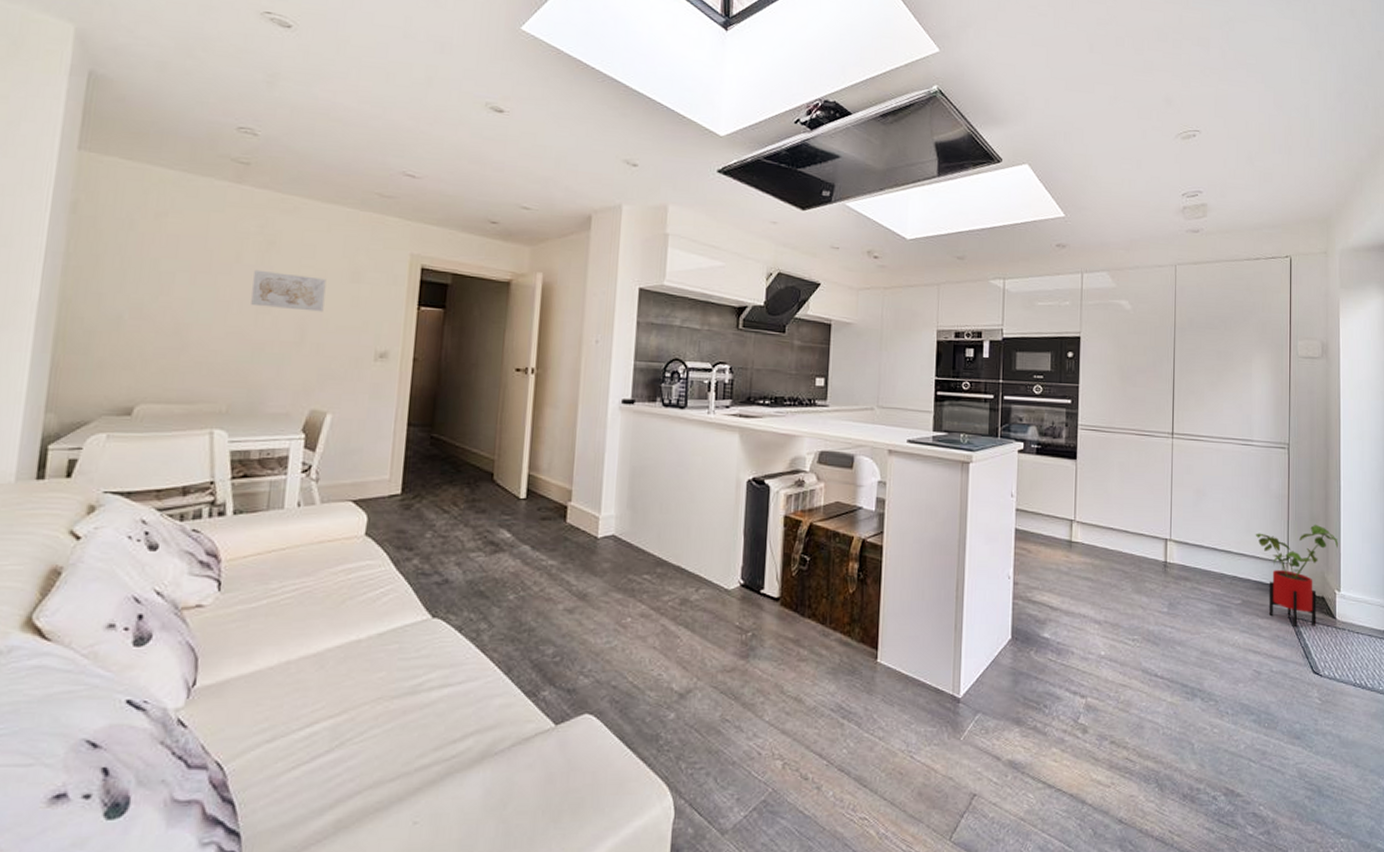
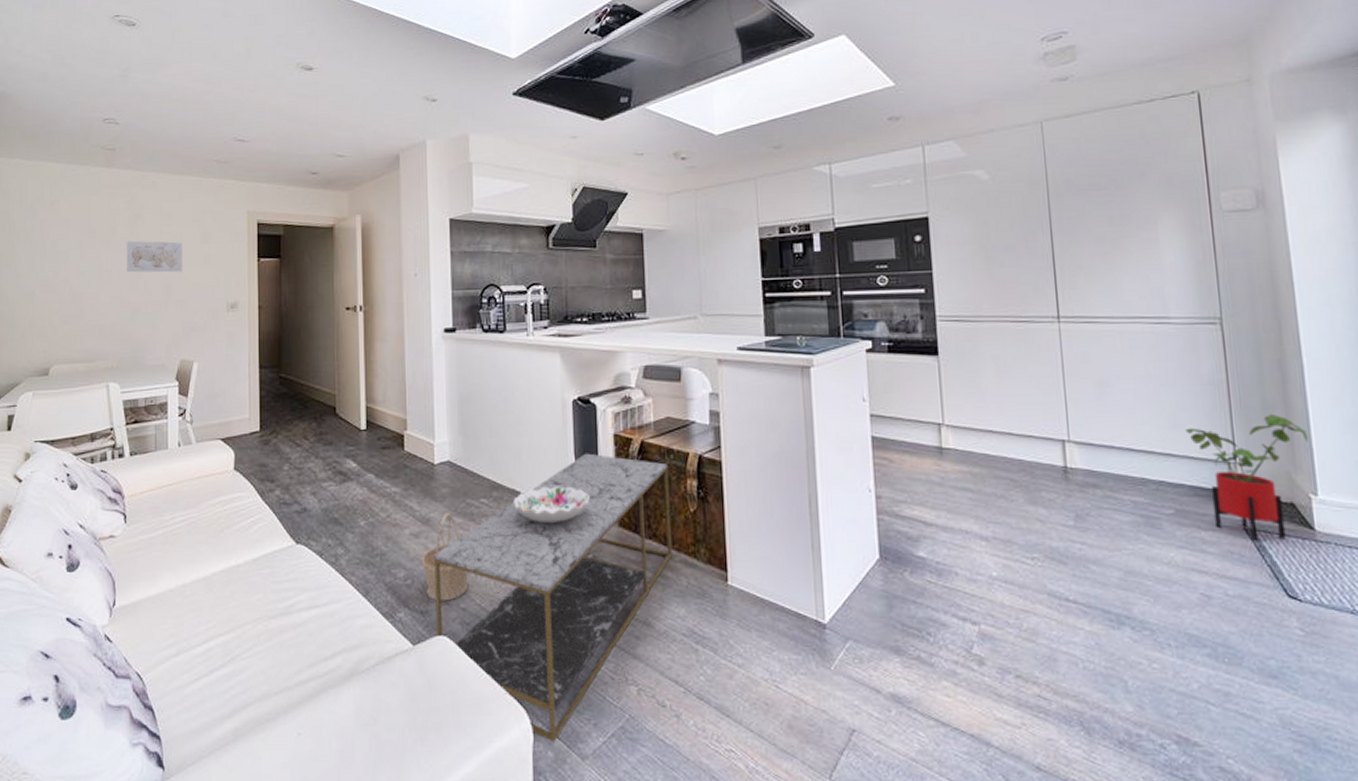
basket: none [572,588,623,679] -> present [420,513,468,601]
coffee table: none [582,533,832,818] -> present [433,453,673,742]
decorative bowl: none [676,564,756,600] -> present [512,486,591,523]

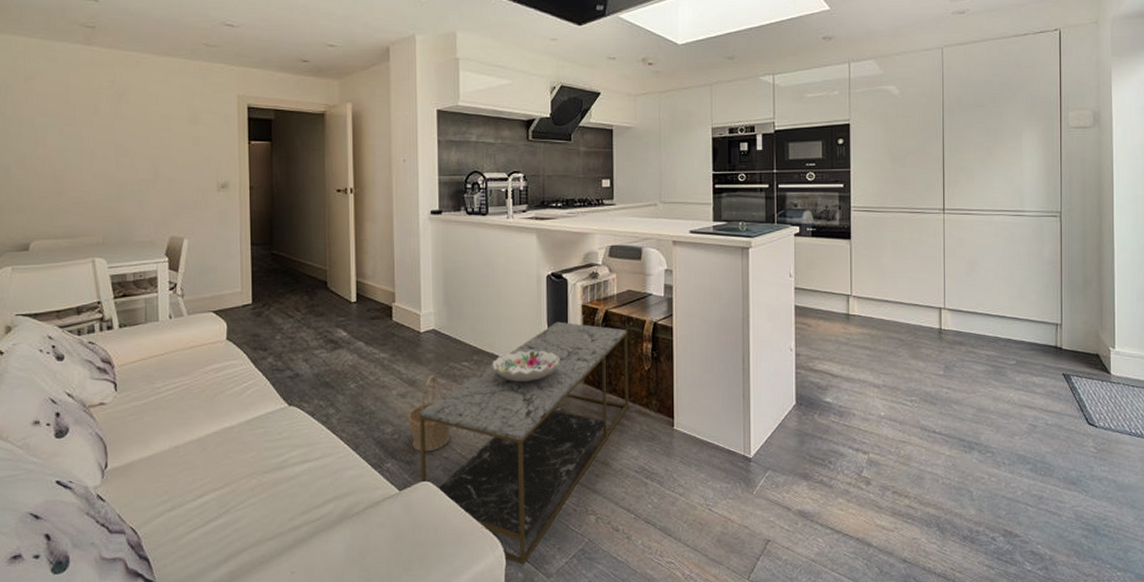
wall art: present [127,240,183,273] -> none [110,119,171,152]
house plant: present [1184,413,1309,540] -> none [1028,286,1113,383]

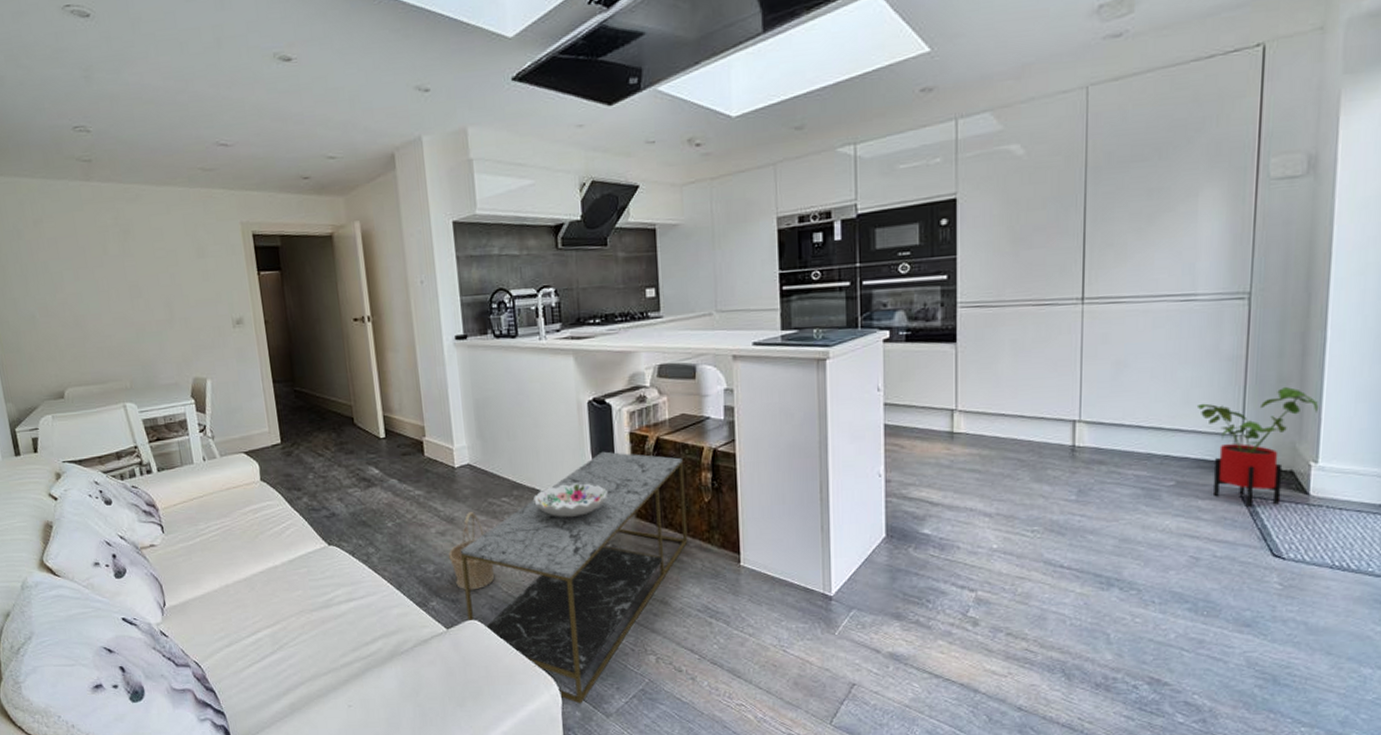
house plant: none [1028,286,1113,383] -> present [1196,386,1319,506]

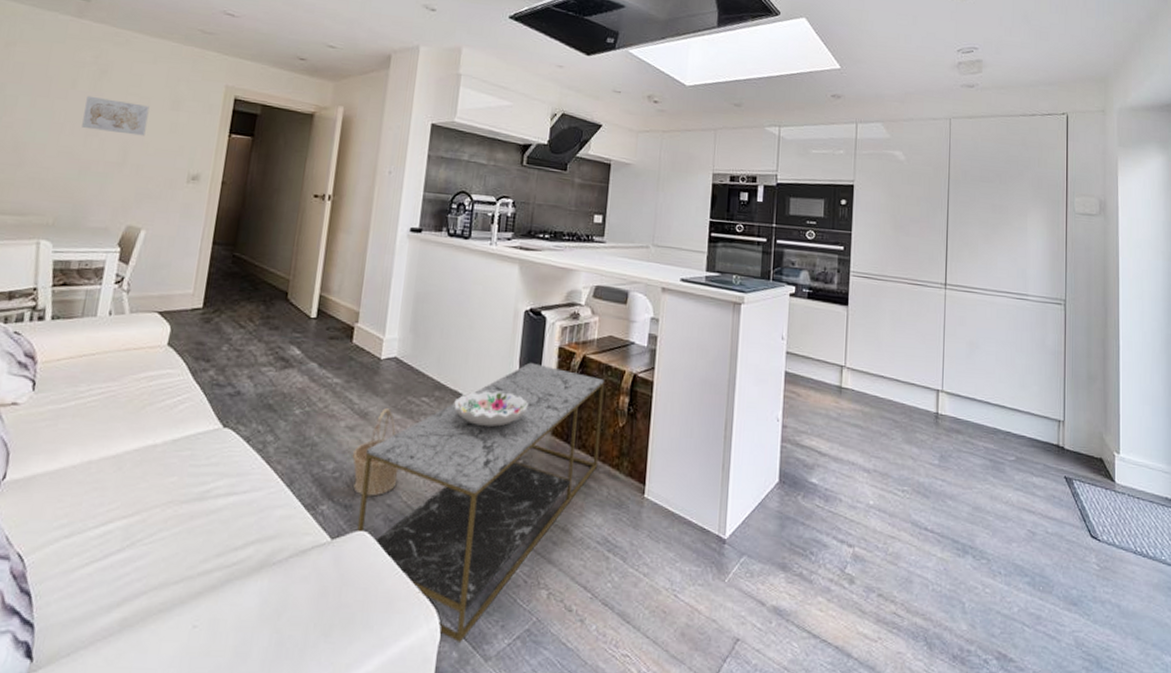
wall art: none [120,258,182,292] -> present [82,95,150,136]
house plant: present [1196,386,1319,506] -> none [1030,383,1118,489]

